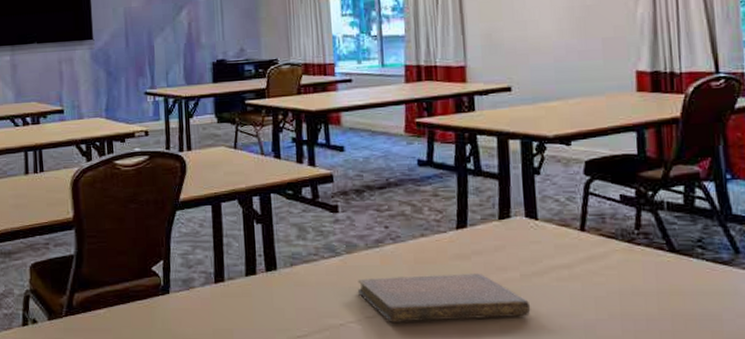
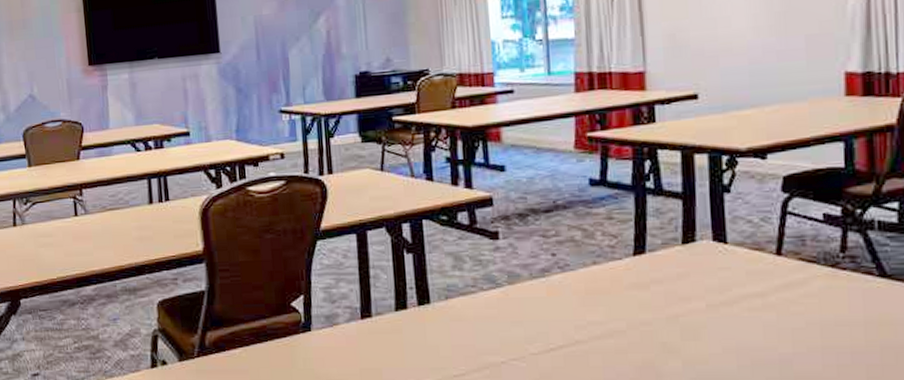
notebook: present [357,273,531,322] -> none [521,304,718,359]

